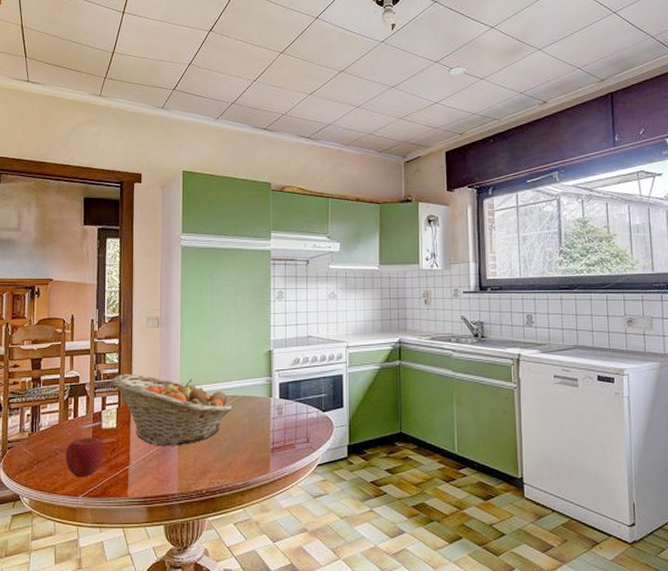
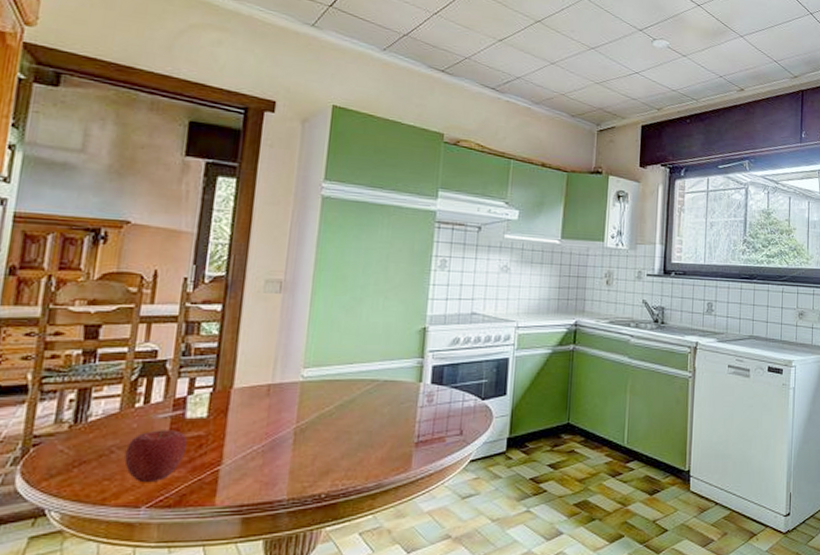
fruit basket: present [112,374,233,446] -> none [207,350,371,441]

